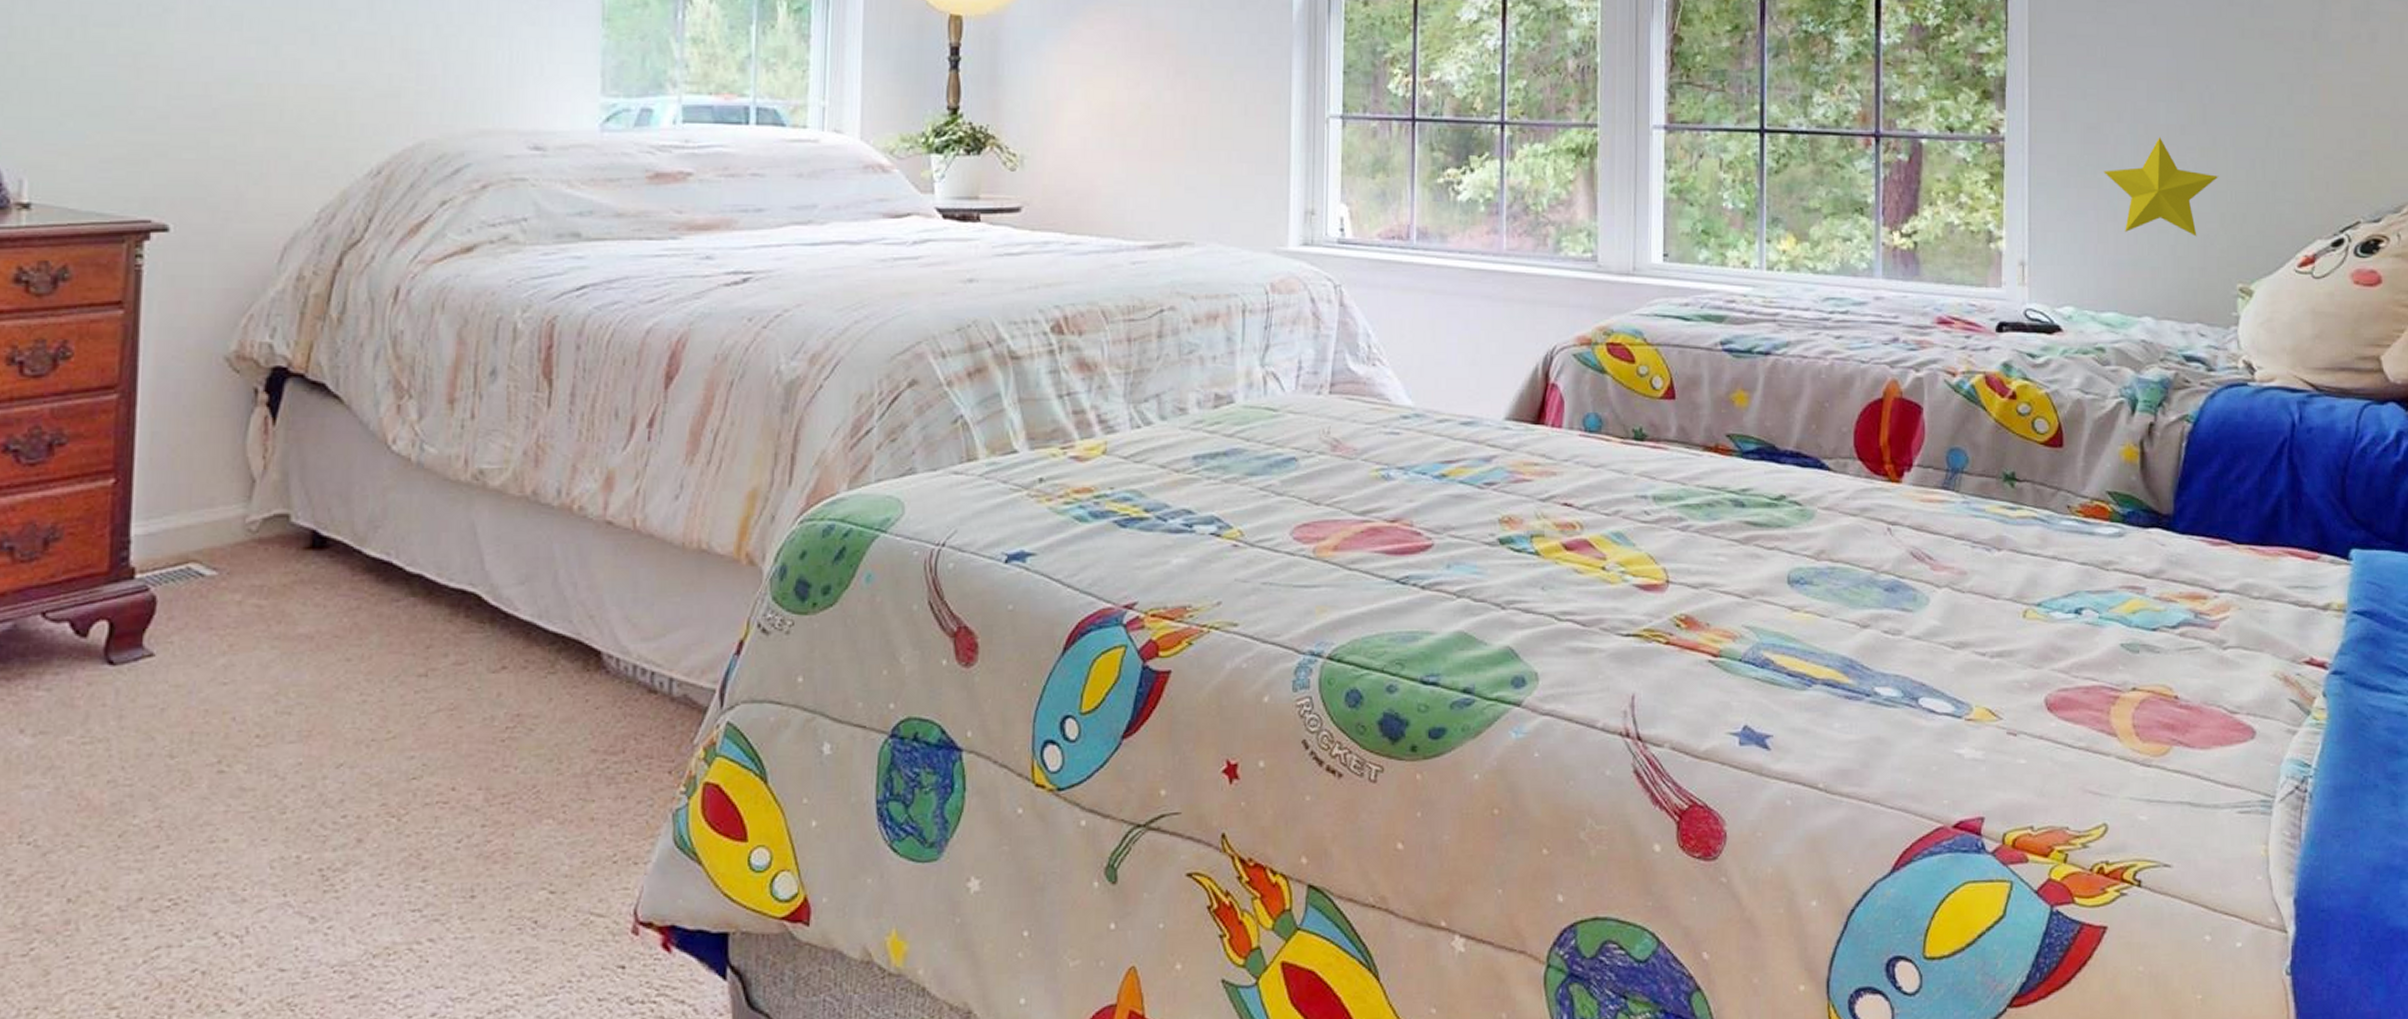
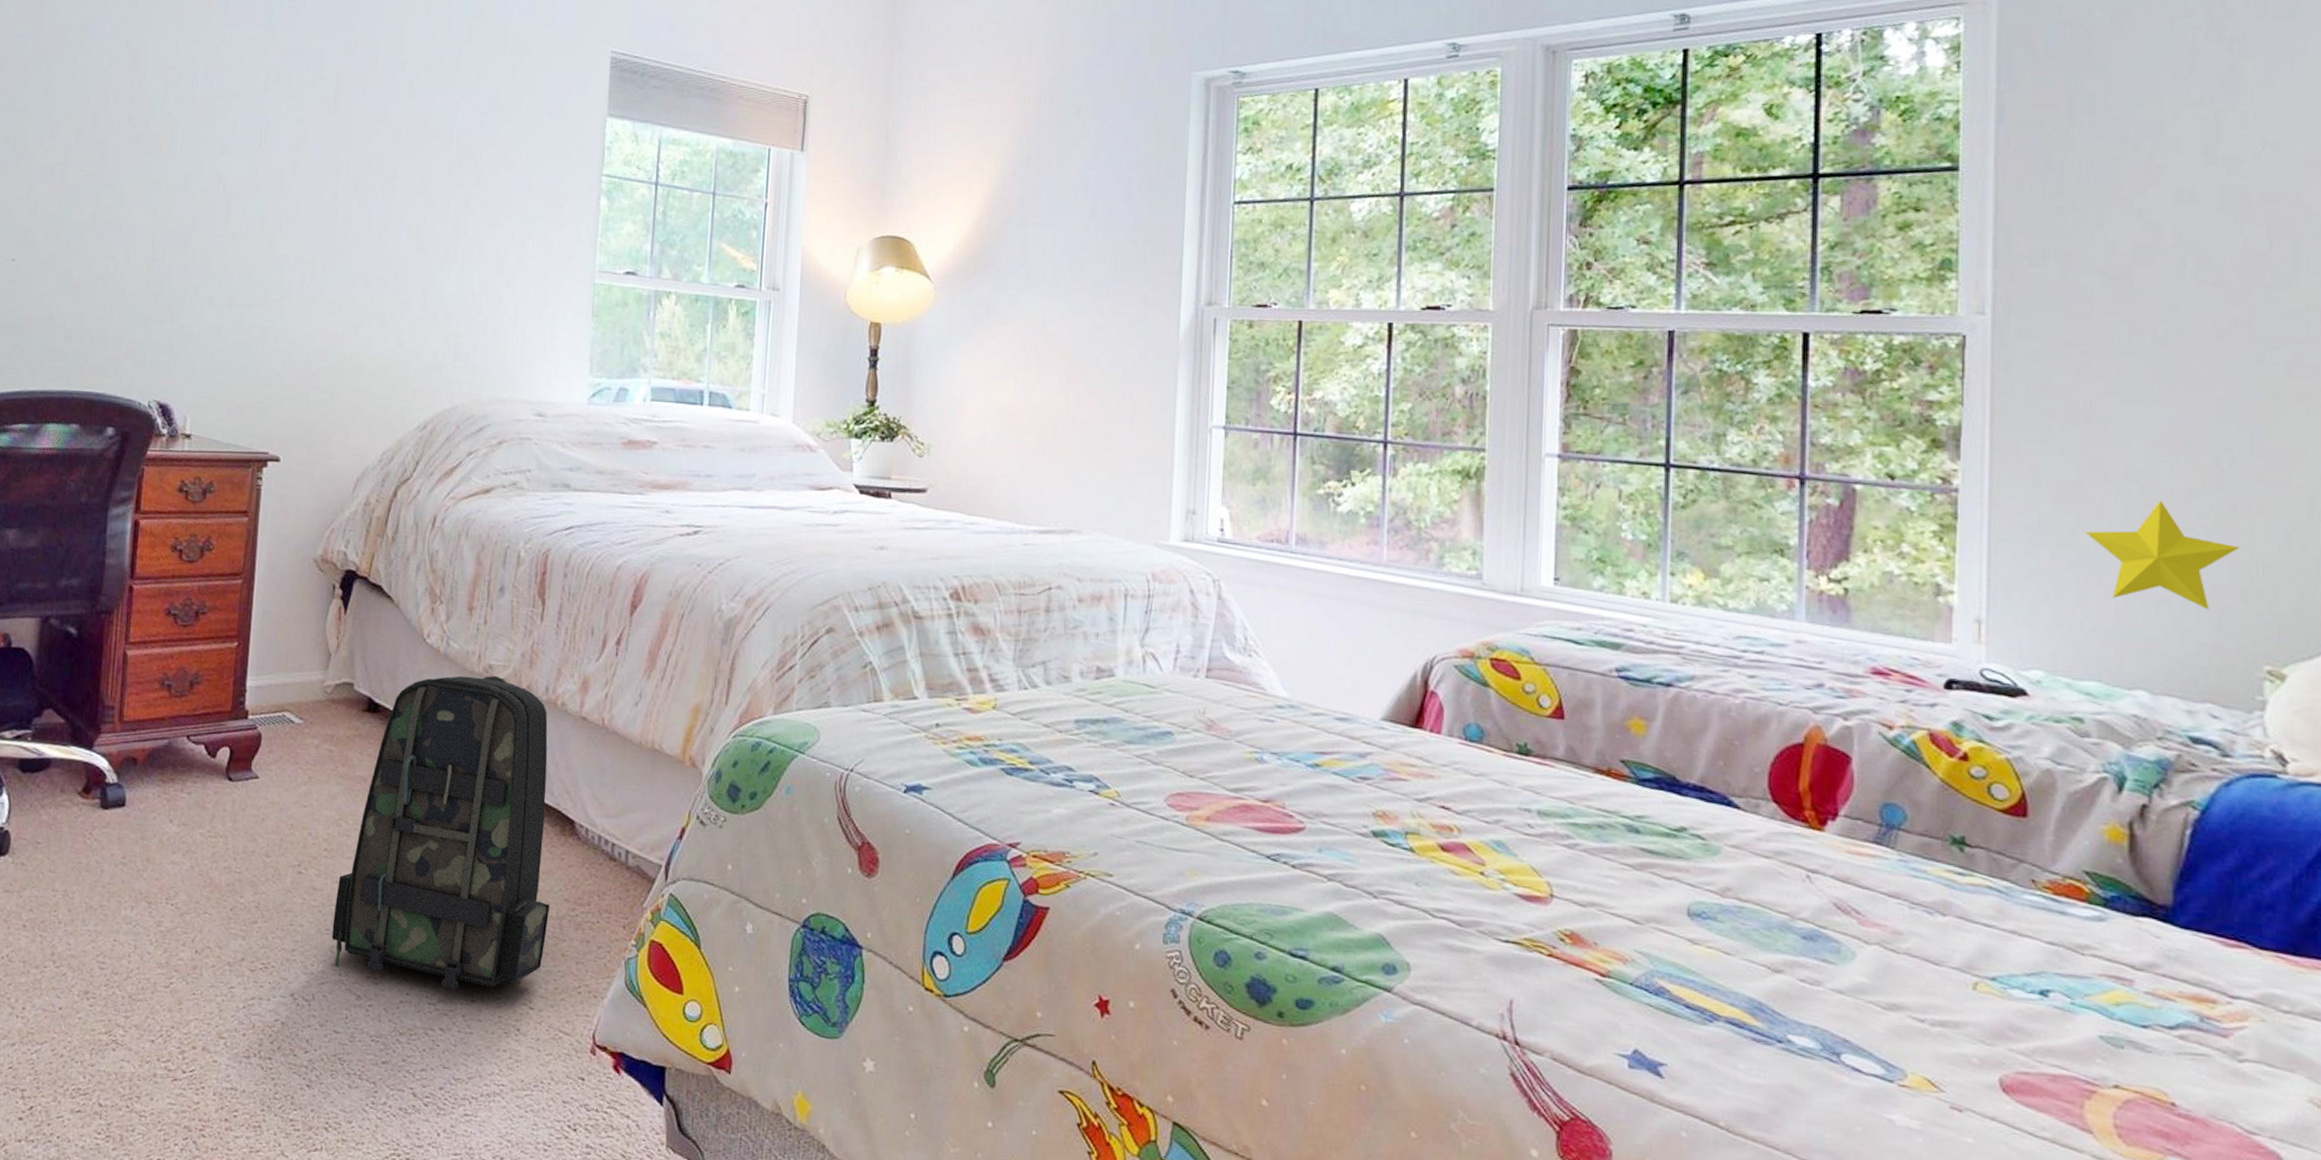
backpack: none [270,482,572,888] -> present [331,675,550,991]

